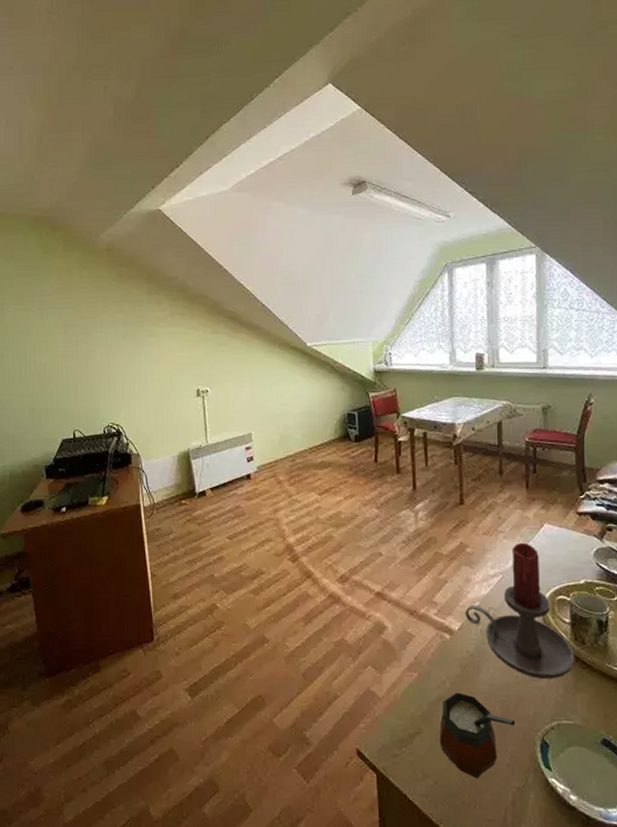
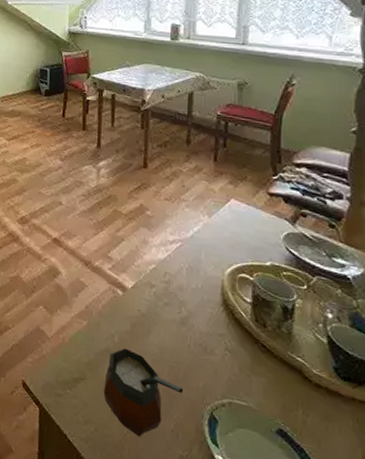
candle holder: present [465,542,575,679] -> none [140,213,254,356]

